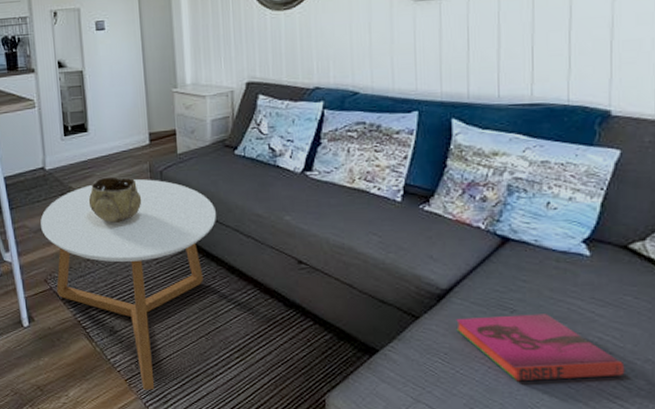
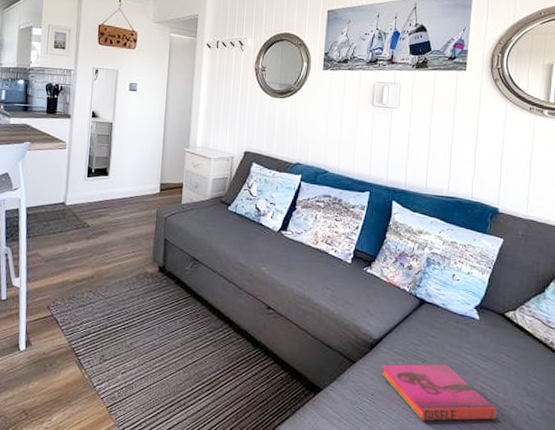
coffee table: present [40,179,216,390] -> none [52,222,207,418]
decorative bowl: present [88,176,142,223] -> none [99,217,146,259]

